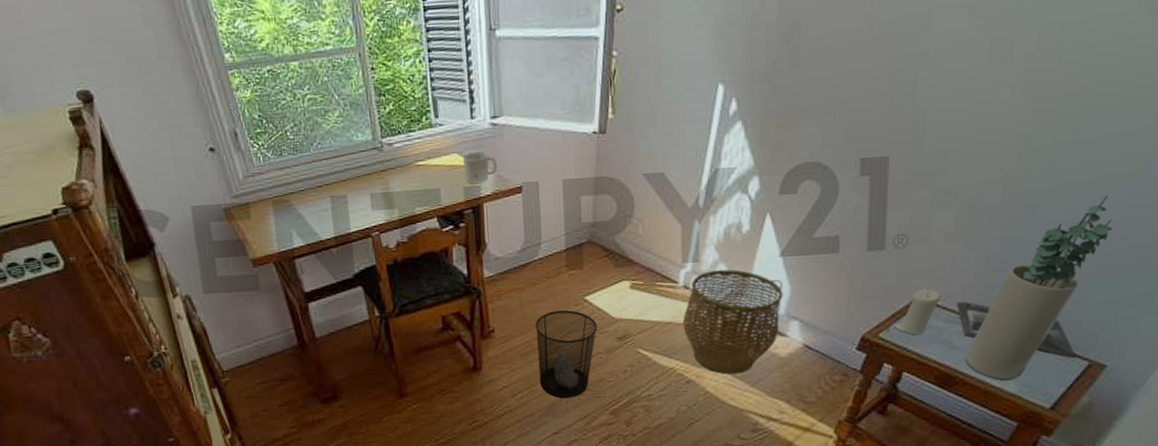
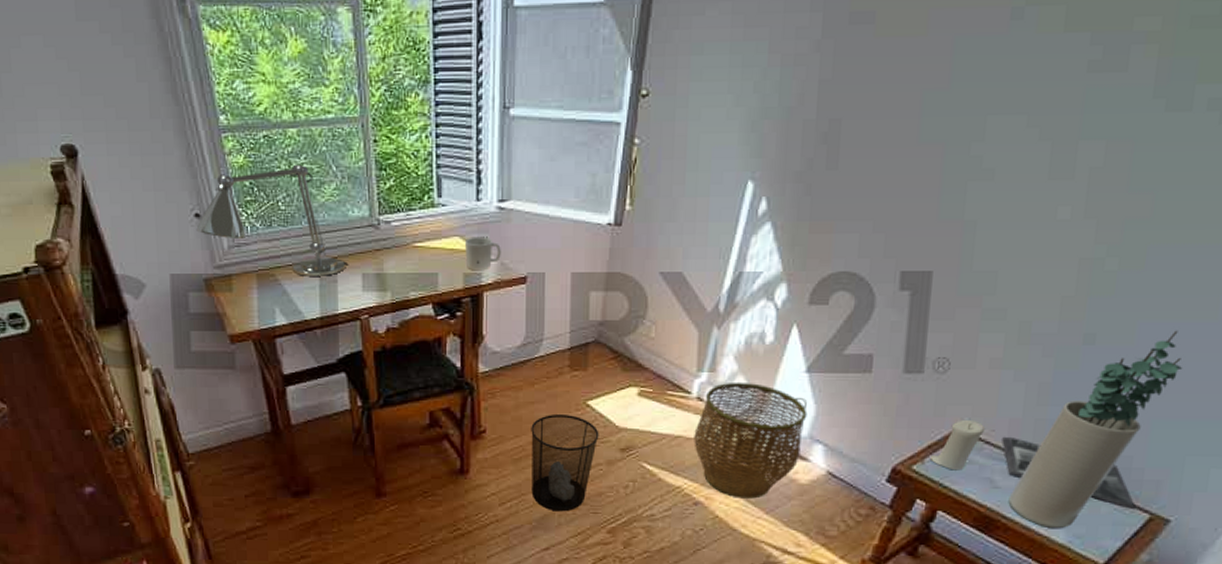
desk lamp: none [212,95,358,200] -> present [196,164,349,276]

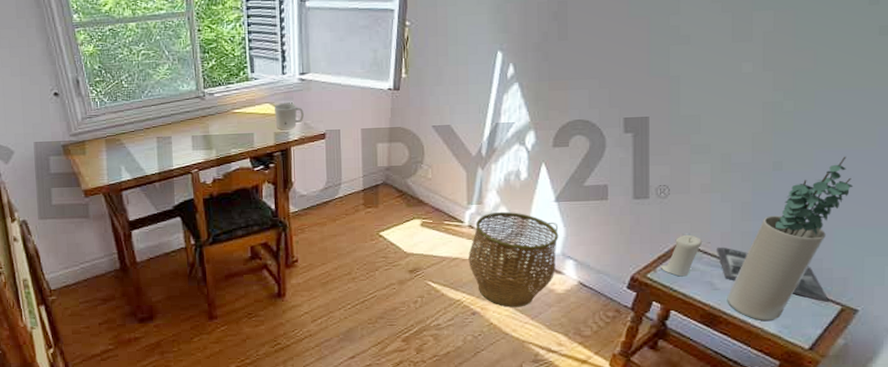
desk lamp: present [196,164,349,276] -> none [55,50,181,140]
waste bin: present [531,413,599,512] -> none [335,243,391,325]

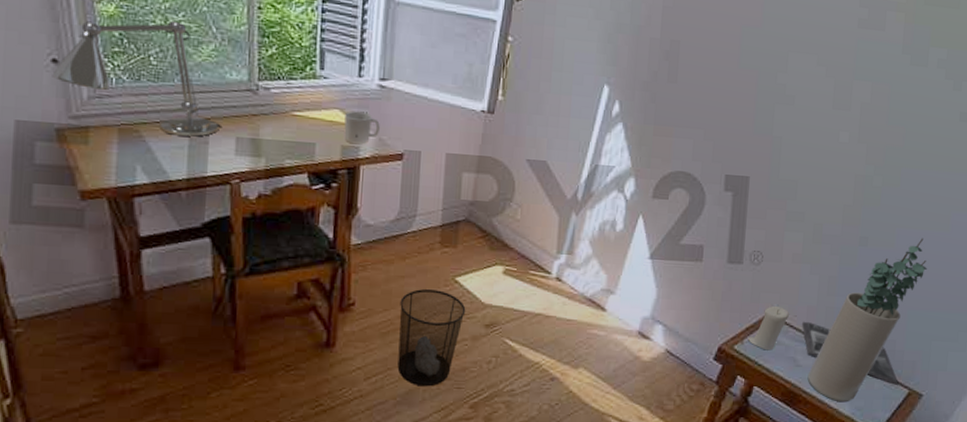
desk lamp: none [55,50,181,140] -> present [52,20,223,137]
waste bin: none [335,243,391,325] -> present [397,288,466,387]
basket: present [468,211,559,308] -> none [552,264,650,375]

